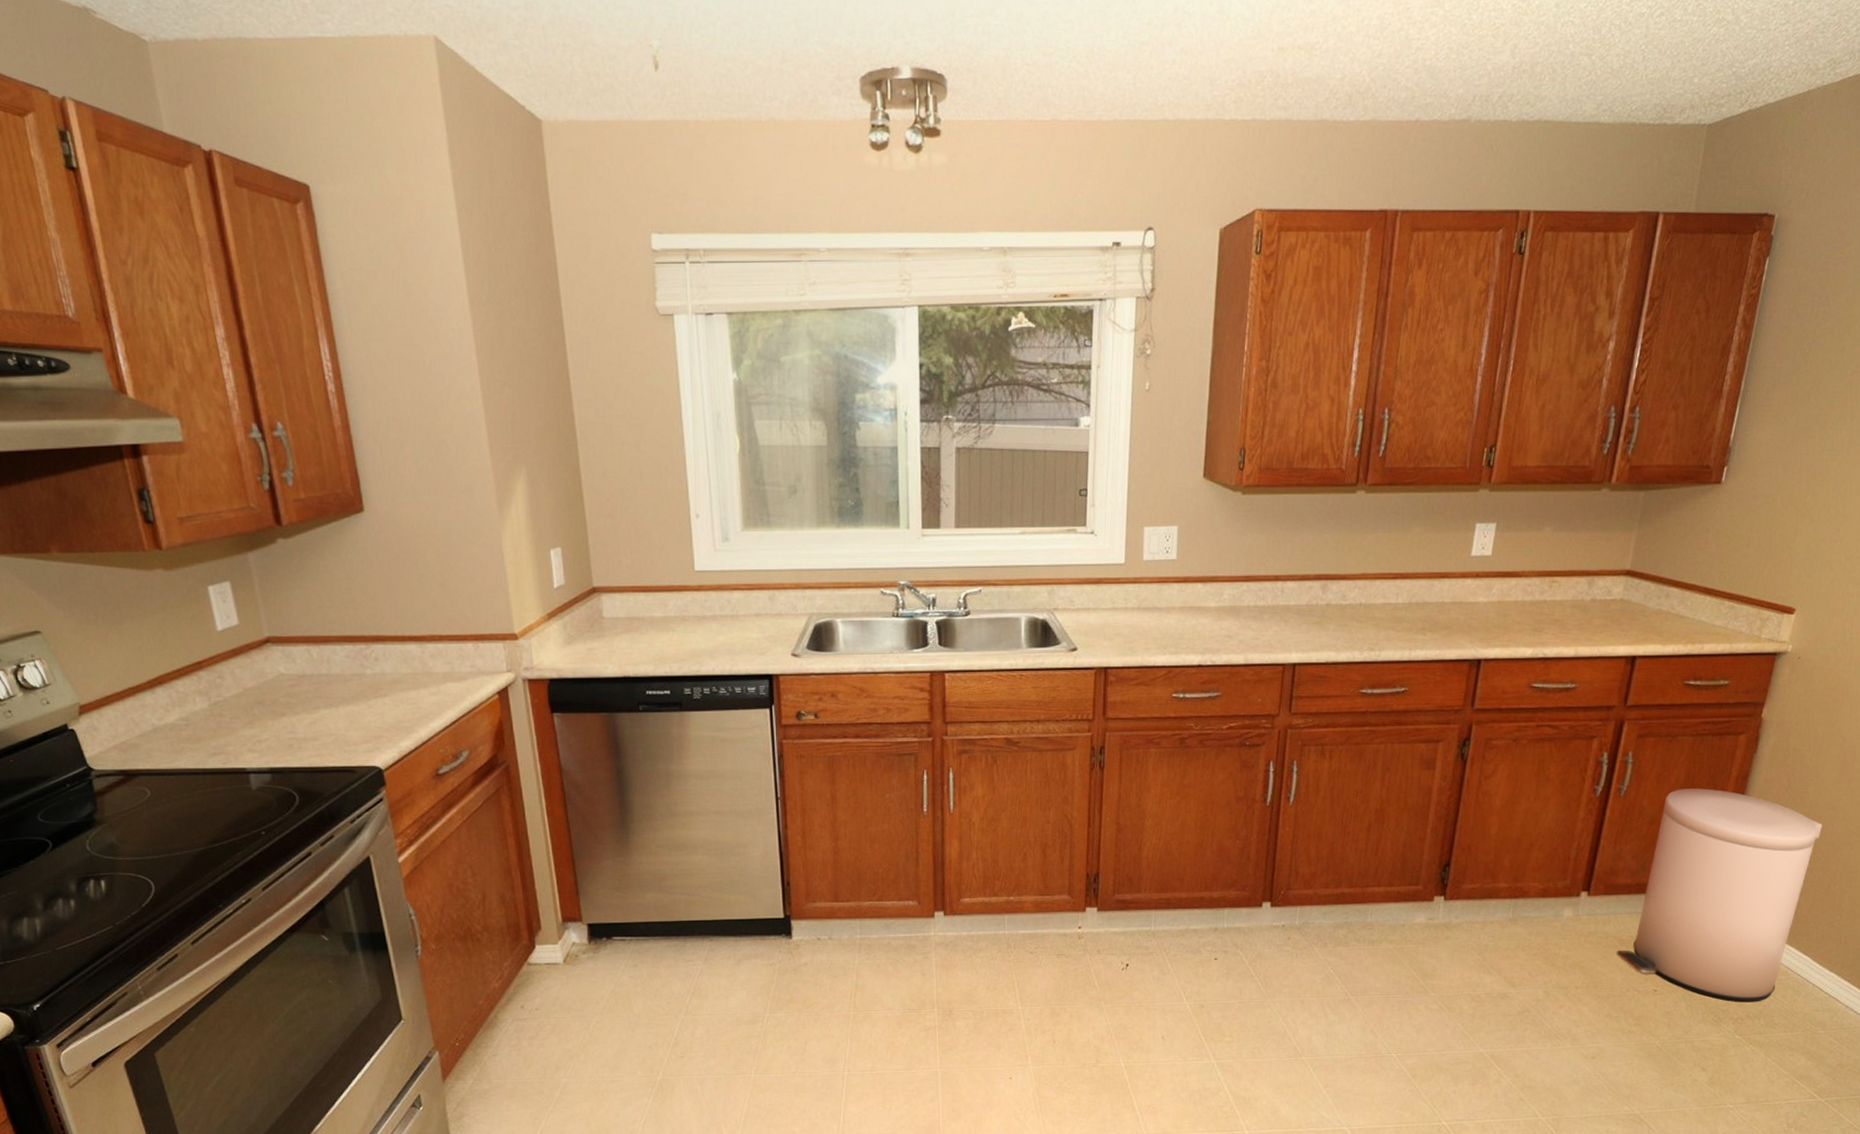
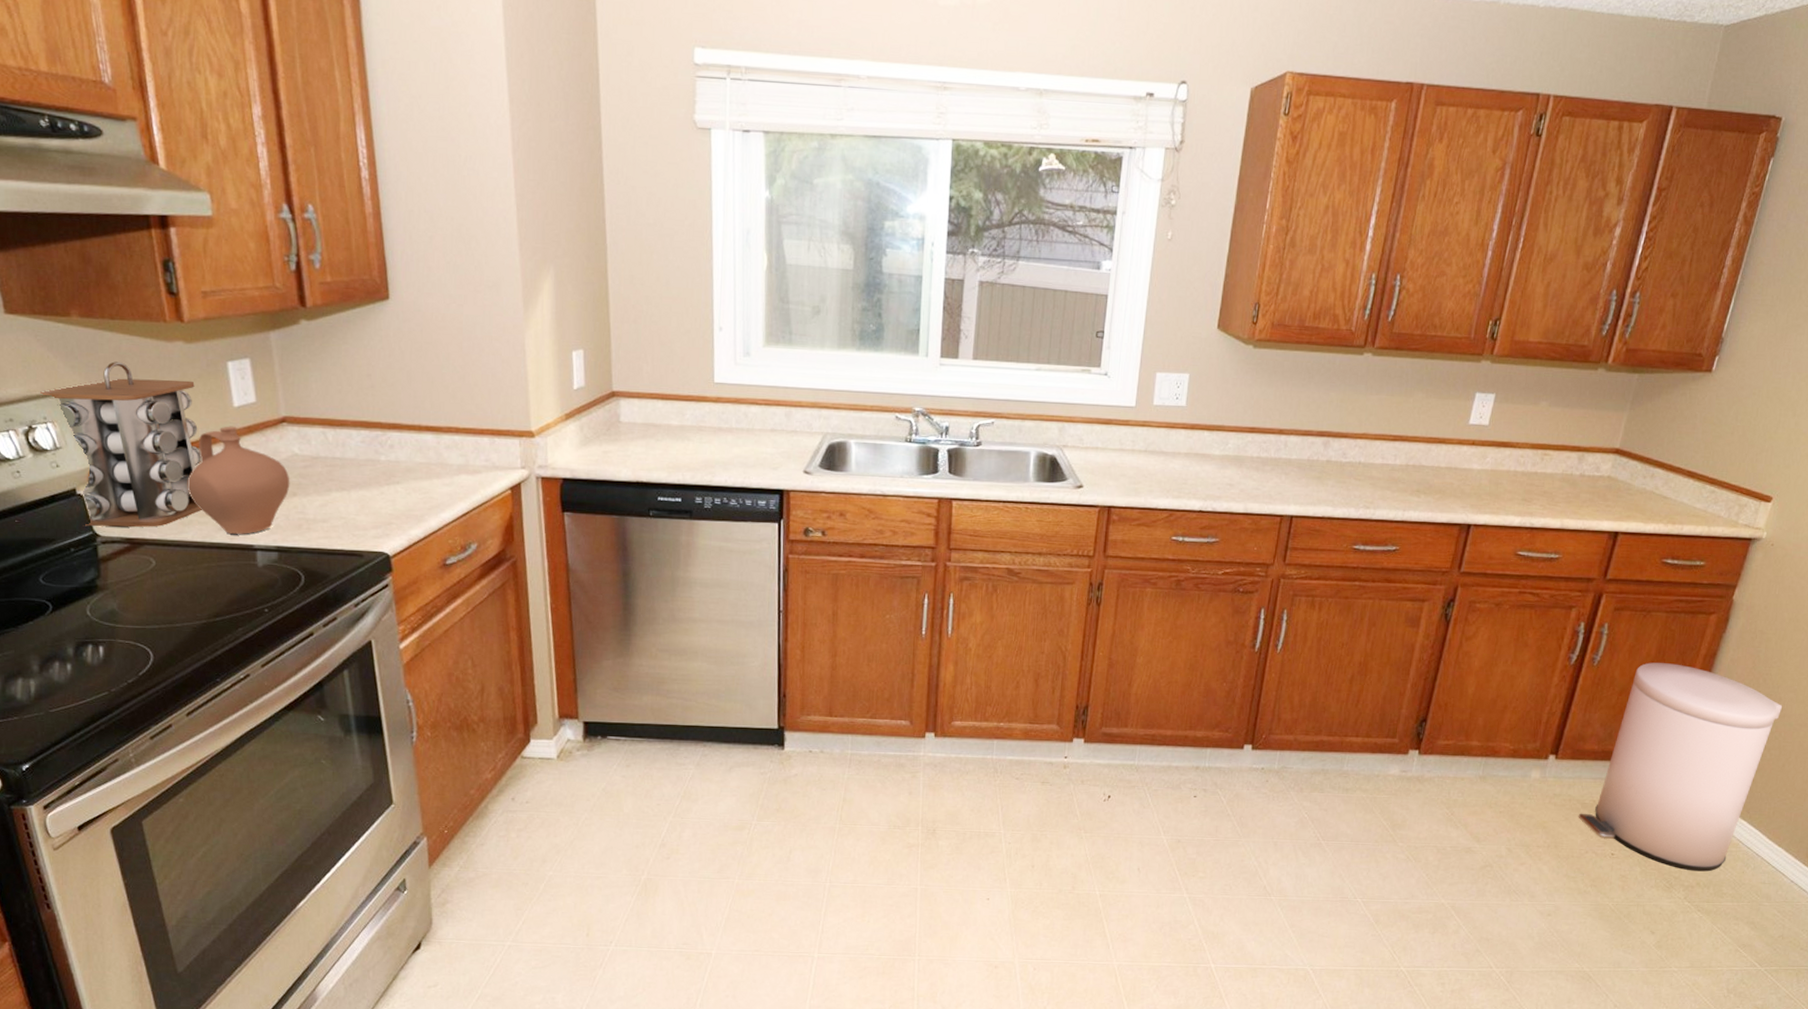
spice rack: none [25,594,193,761] -> present [39,361,203,528]
ceramic jug: none [176,650,278,758] -> present [187,426,290,534]

